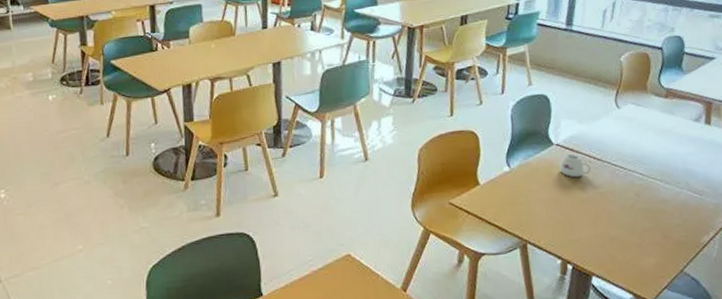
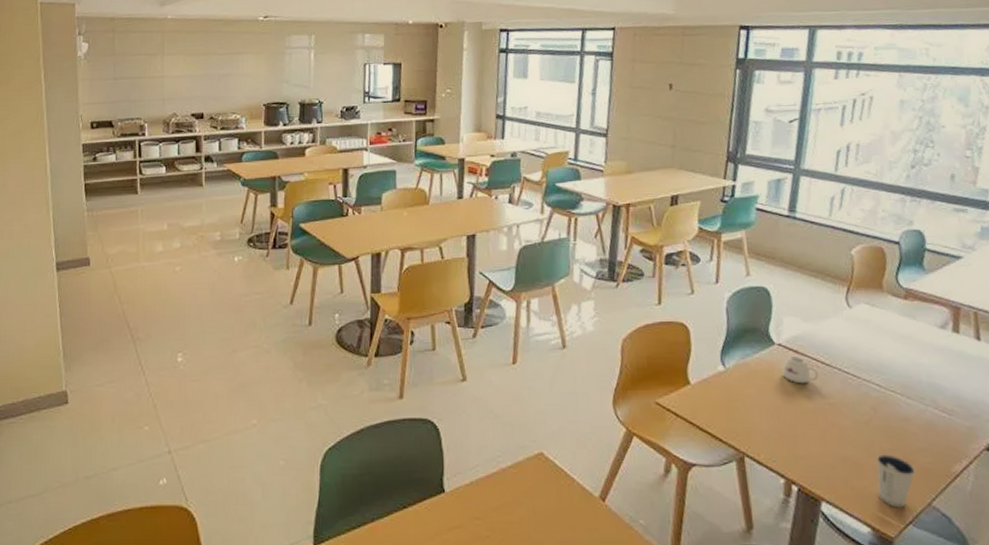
dixie cup: none [639,232,672,276] -> present [877,454,916,508]

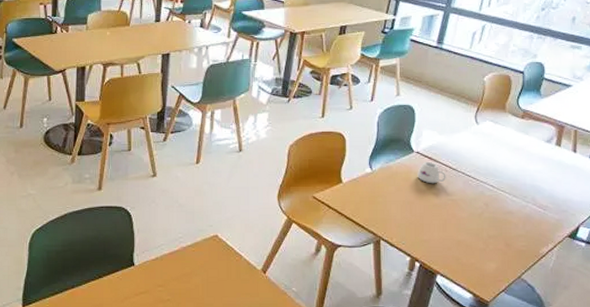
dixie cup: present [877,454,916,508] -> none [481,239,513,280]

